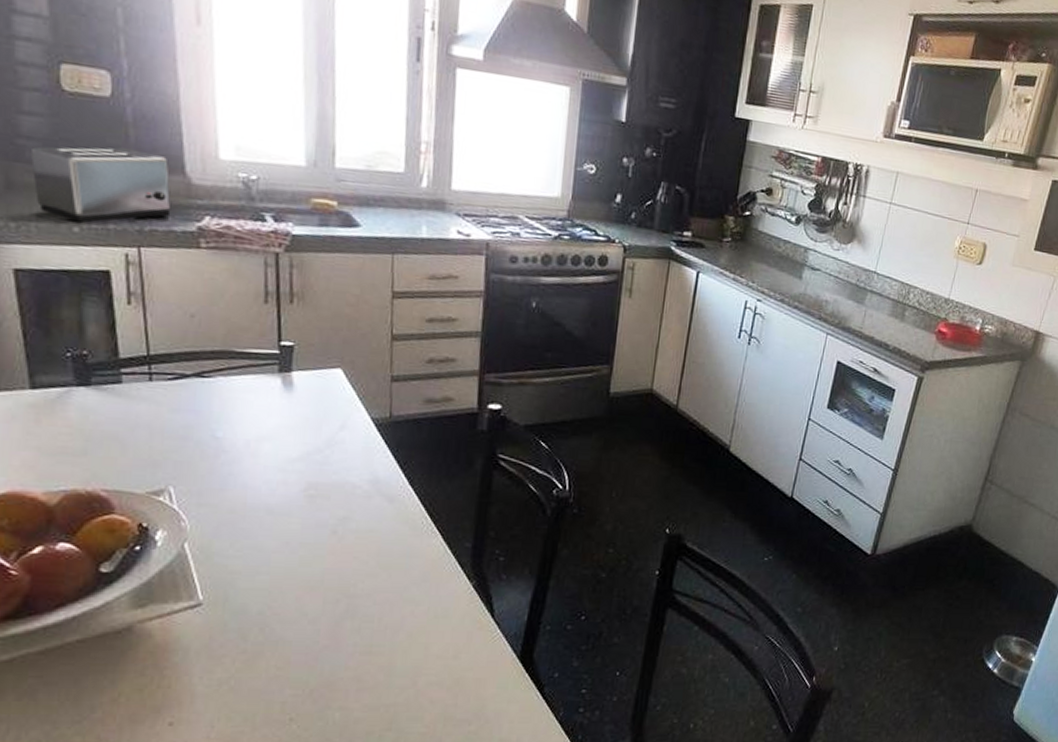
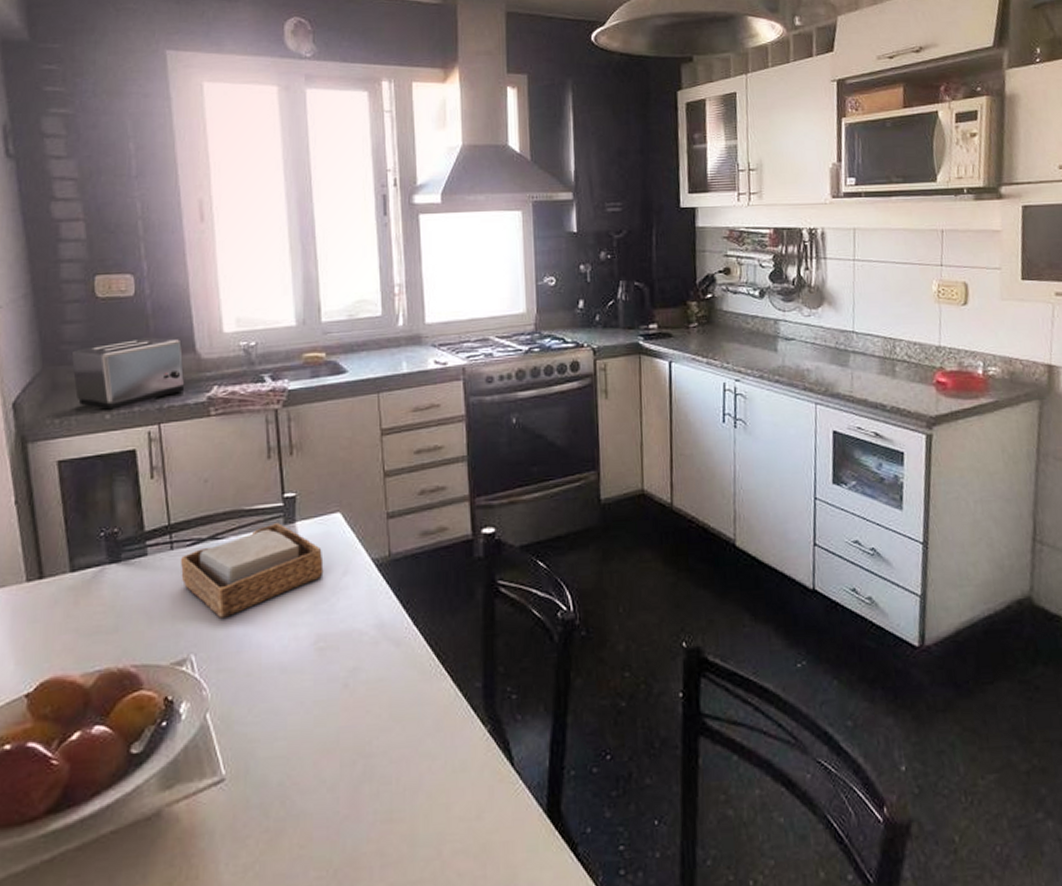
napkin holder: none [159,370,320,456] -> present [180,523,324,619]

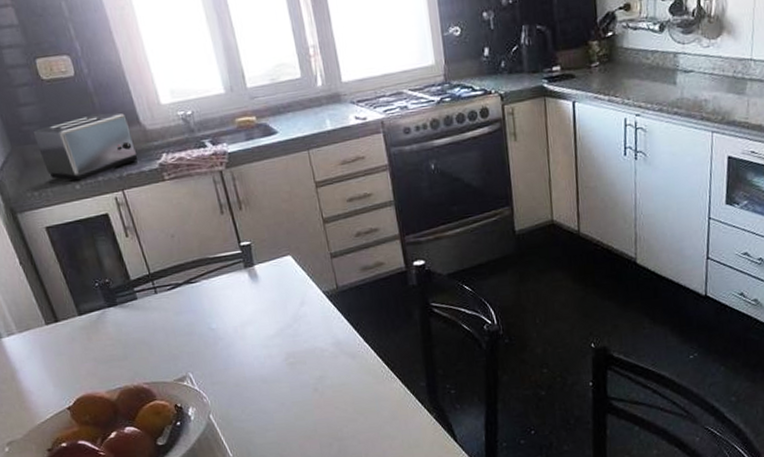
napkin holder: present [180,523,324,619] -> none [164,267,285,345]

